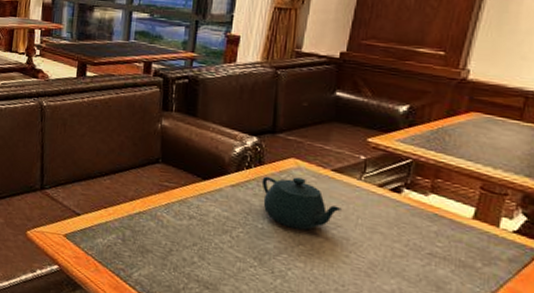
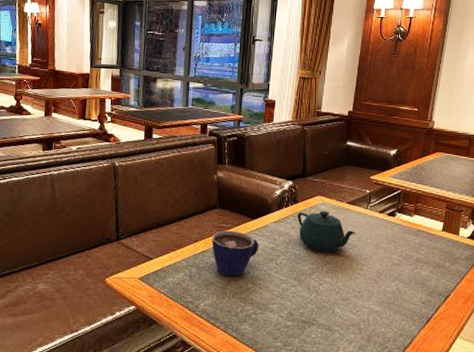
cup: none [150,190,210,247] -> present [211,230,259,277]

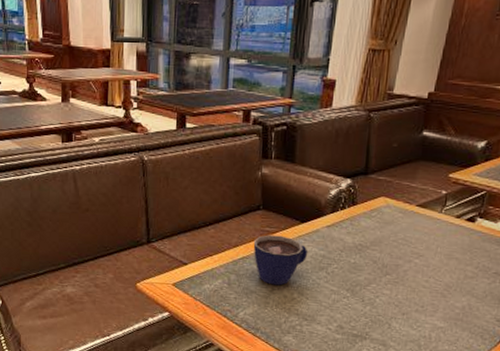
teapot: present [297,211,355,252] -> none [354,214,424,262]

